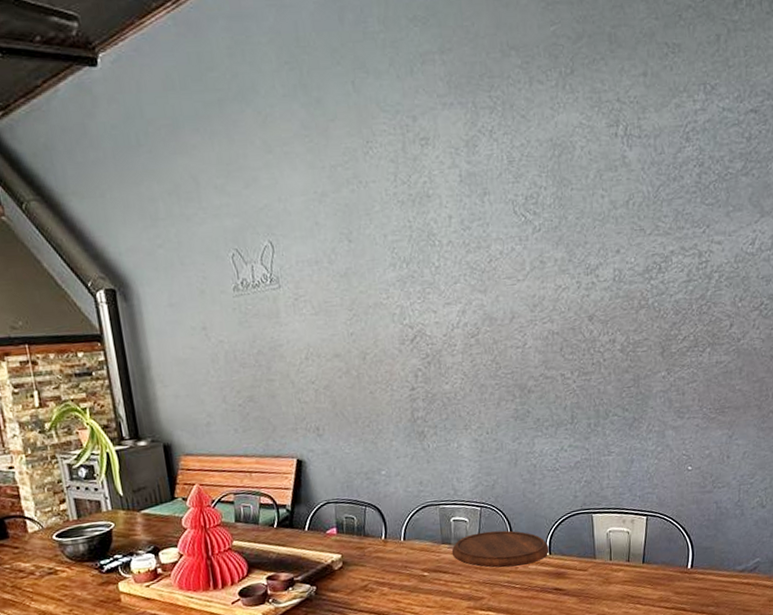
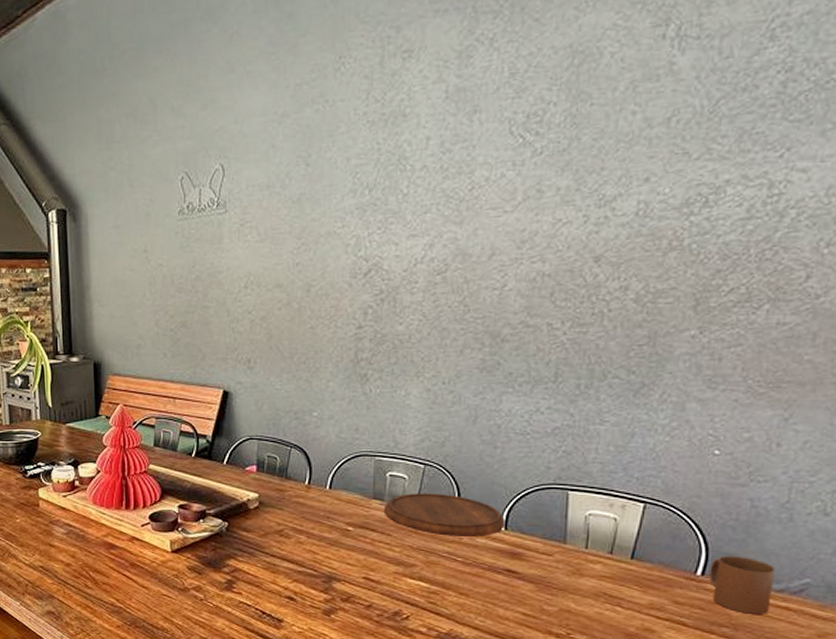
cup: none [696,548,738,593] -> present [709,555,775,614]

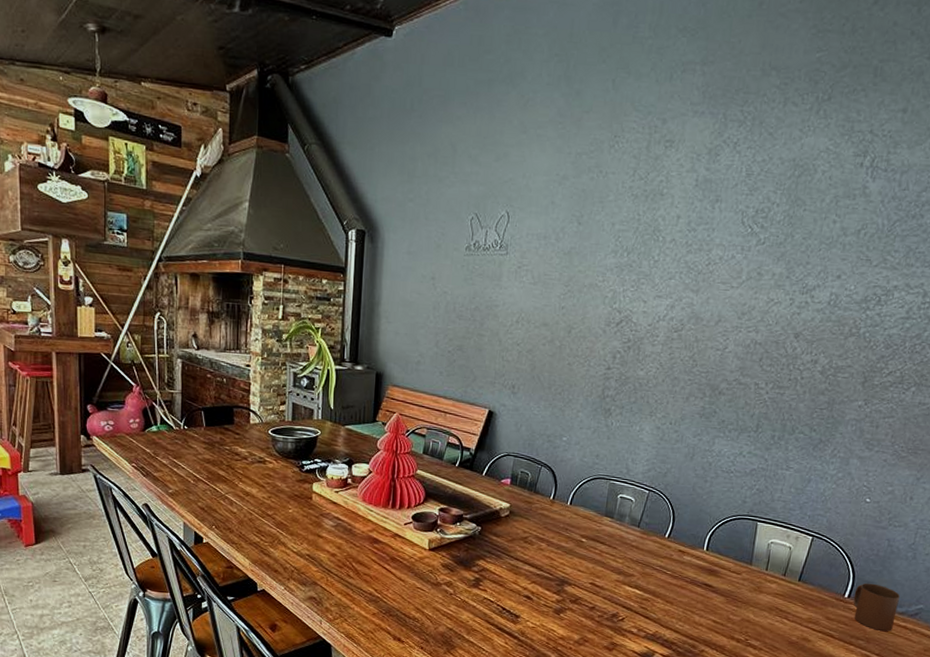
cutting board: present [383,493,505,537] -> none [612,514,708,555]

